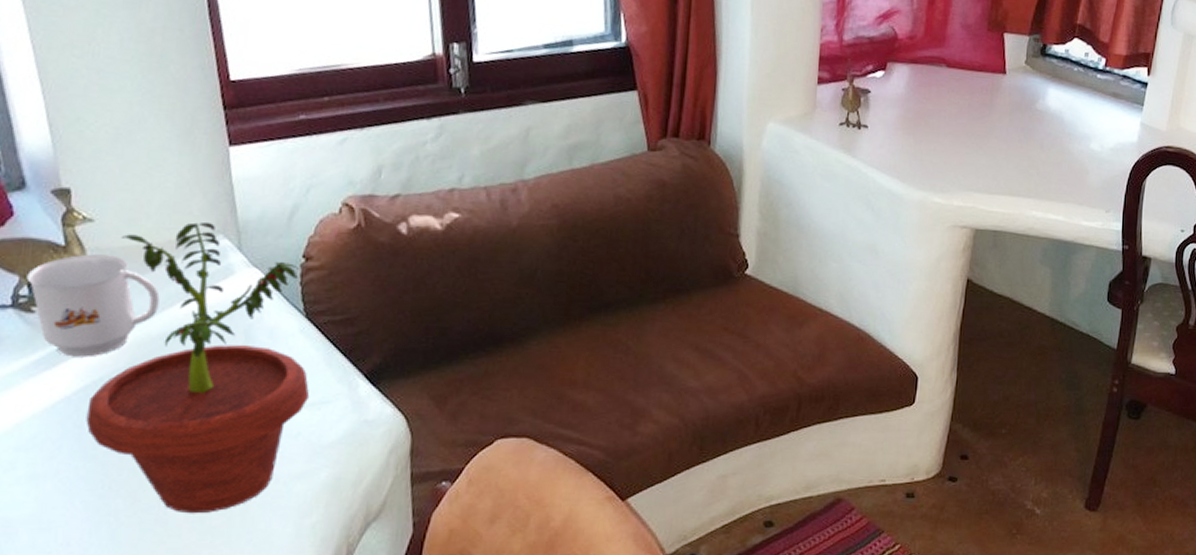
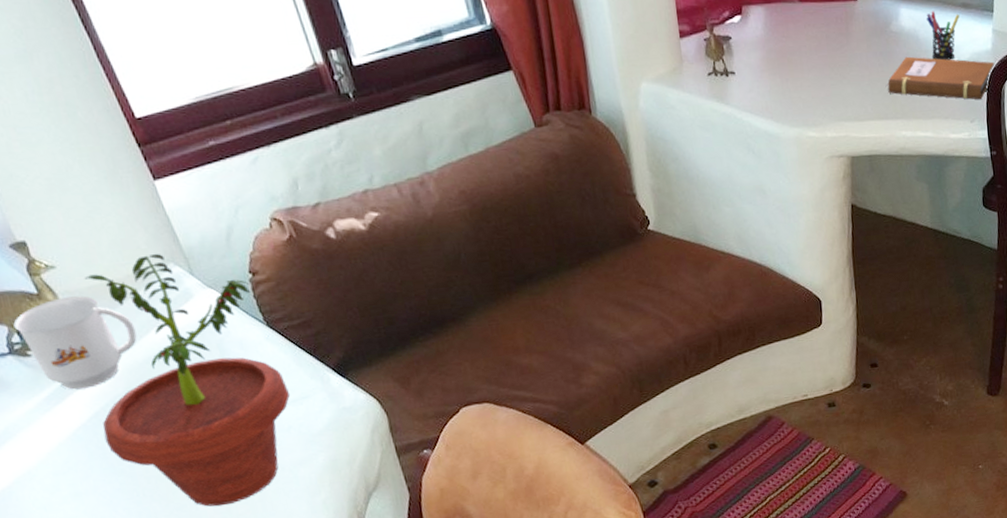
notebook: none [1022,136,1138,191] -> present [885,56,994,100]
pen holder: none [1073,95,1108,147] -> present [926,11,959,61]

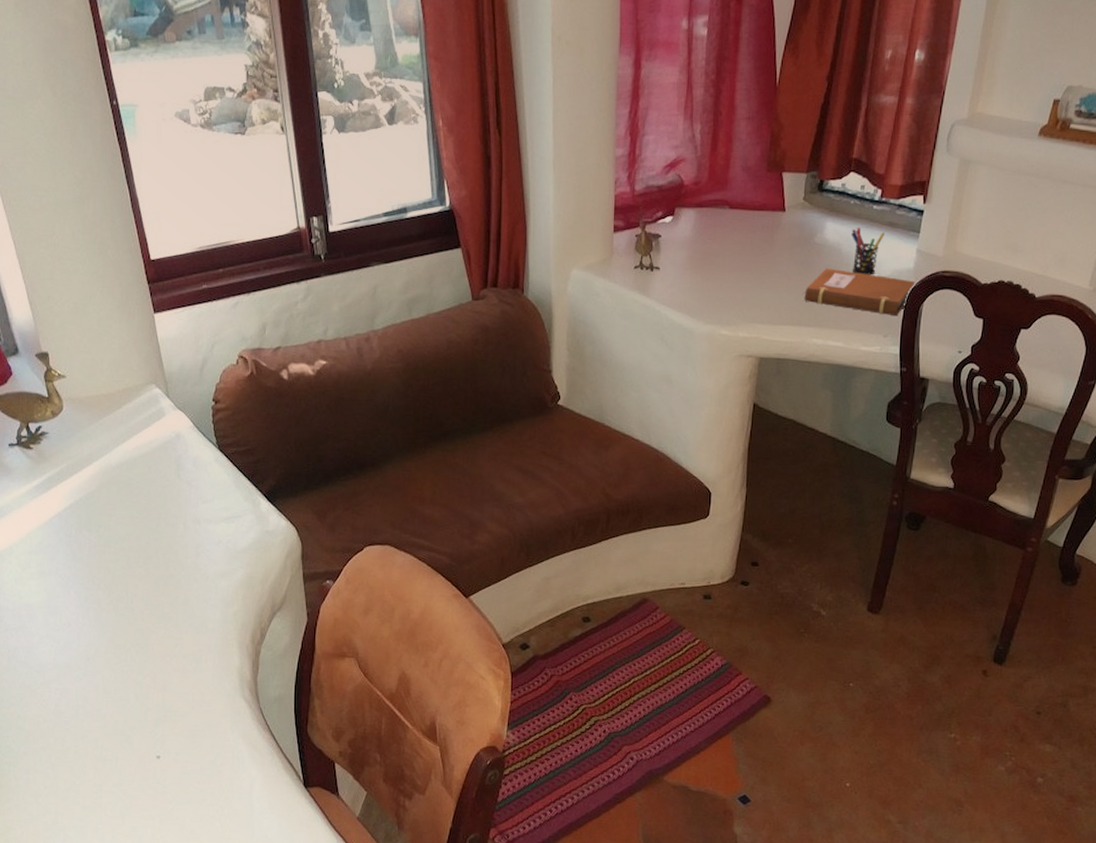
mug: present [13,295,137,390] -> none [25,403,115,483]
potted plant: present [84,254,291,507] -> none [73,375,226,603]

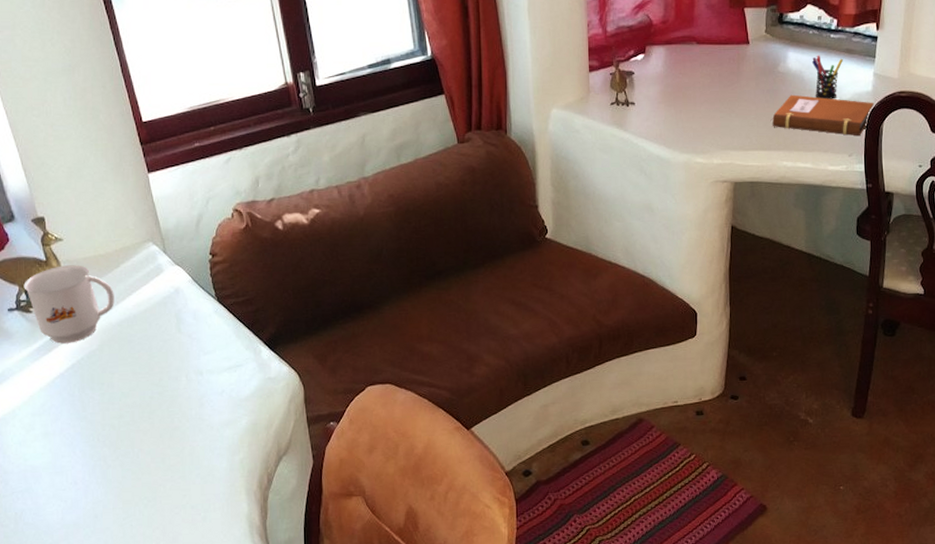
mug: none [25,403,115,483] -> present [23,265,114,344]

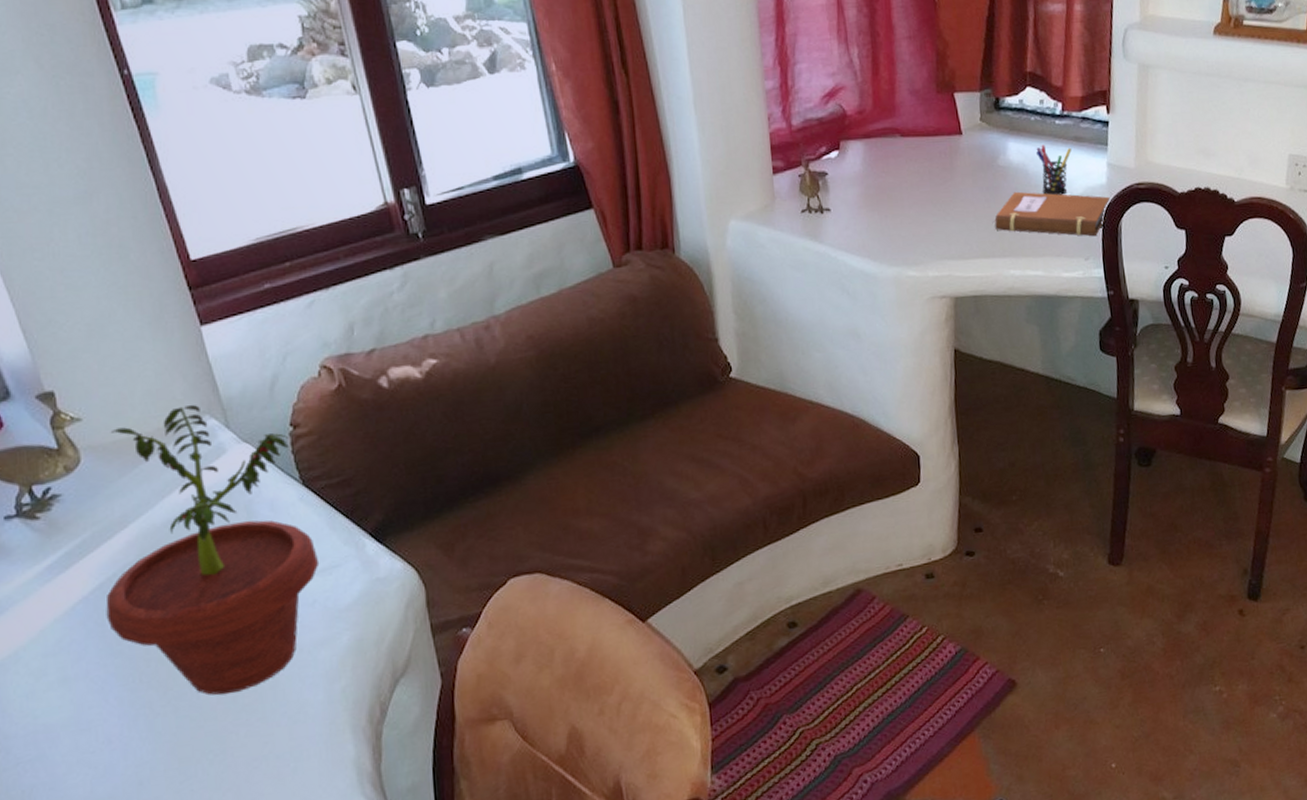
mug: present [23,265,114,344] -> none [26,451,158,558]
potted plant: none [76,234,228,457] -> present [106,405,320,696]

